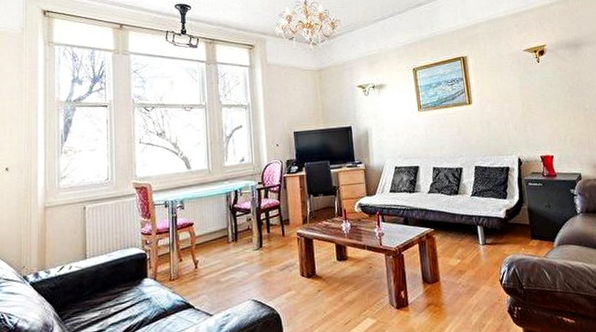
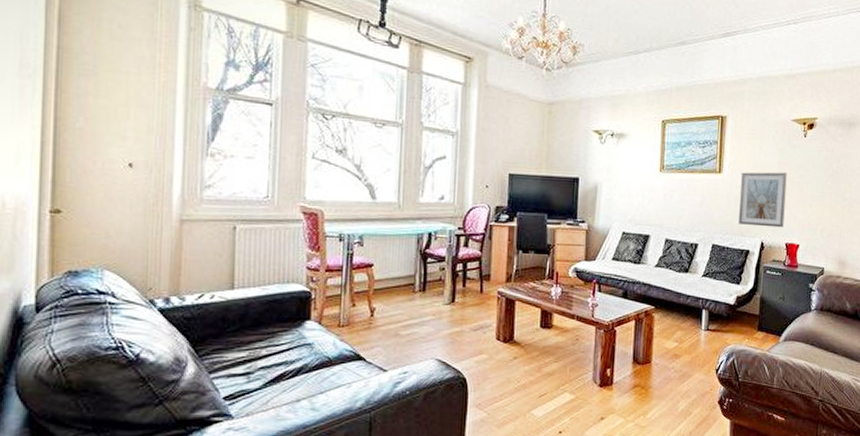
picture frame: none [488,95,536,145] -> present [738,172,787,228]

